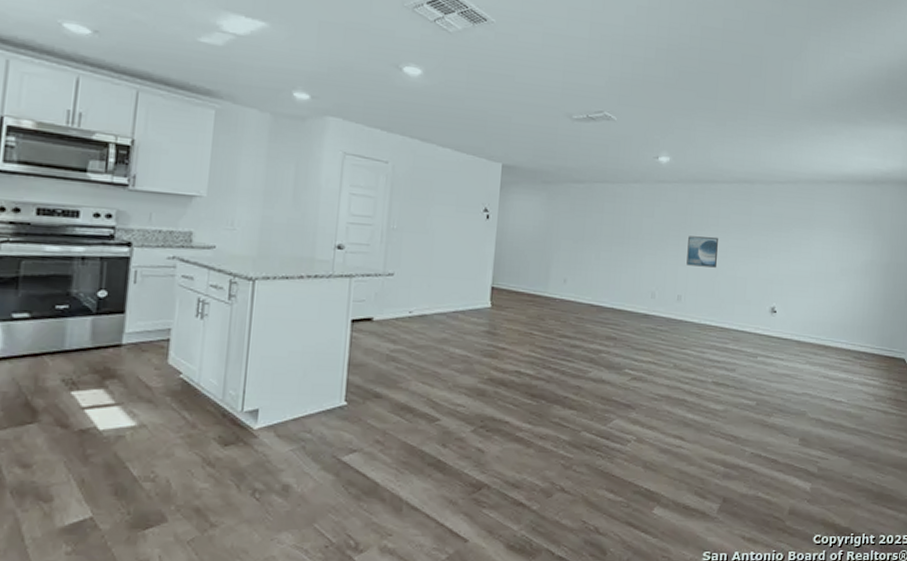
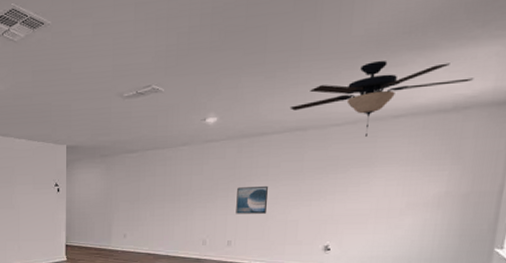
ceiling fan: none [738,126,887,198] -> present [289,60,474,136]

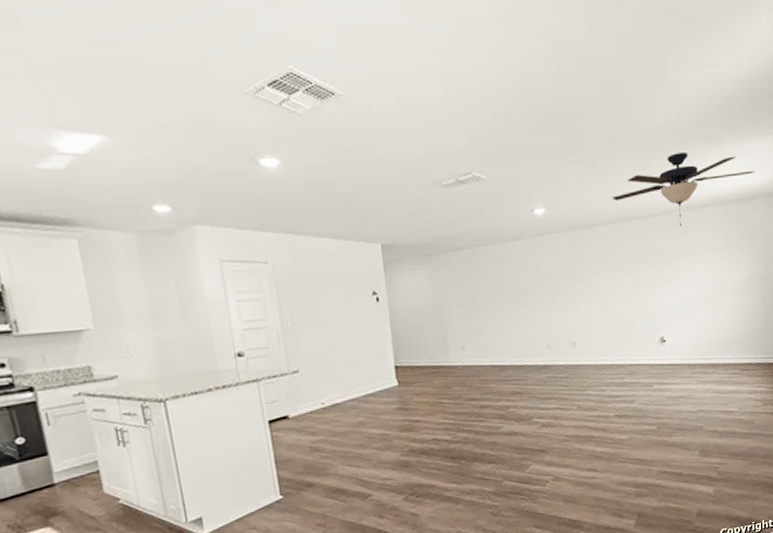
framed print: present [236,185,268,214] -> none [574,279,604,312]

